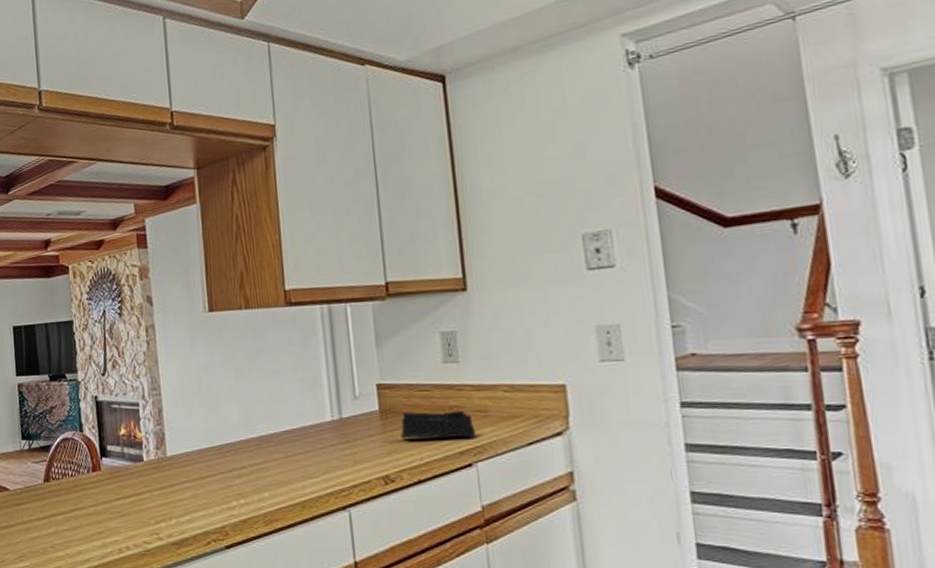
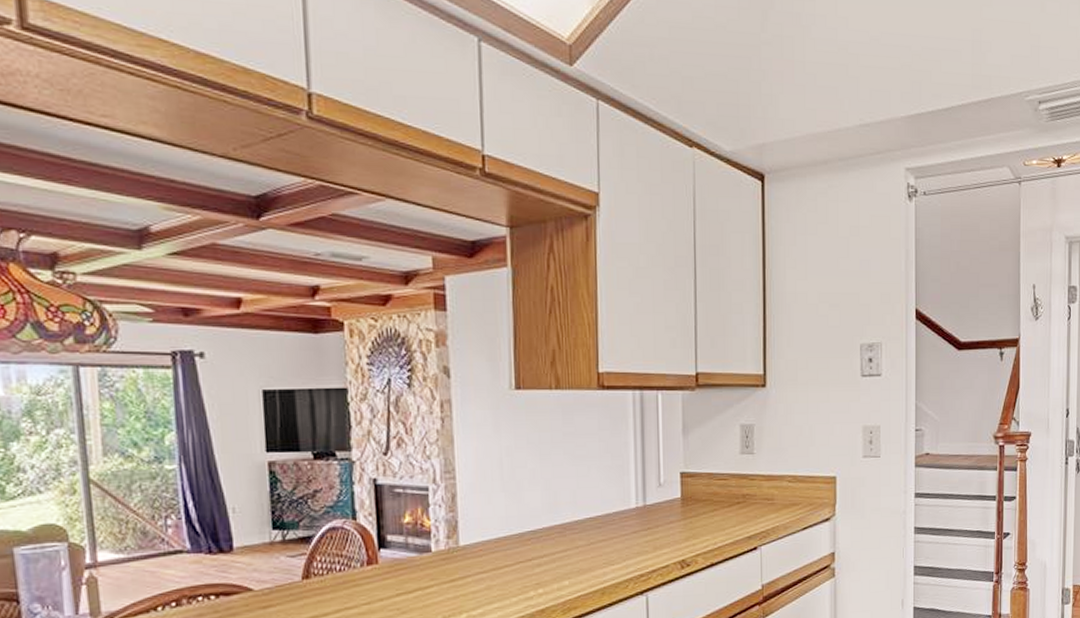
speaker: present [400,410,476,439] -> none [698,498,763,525]

